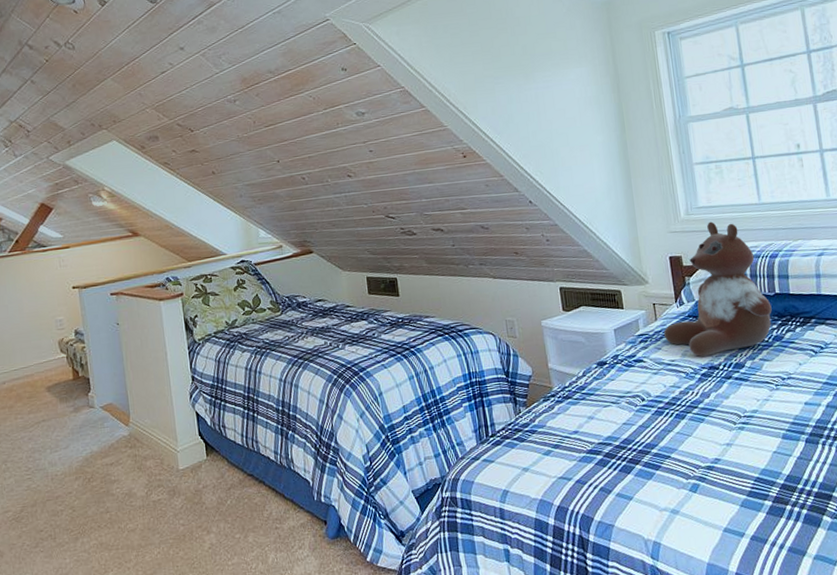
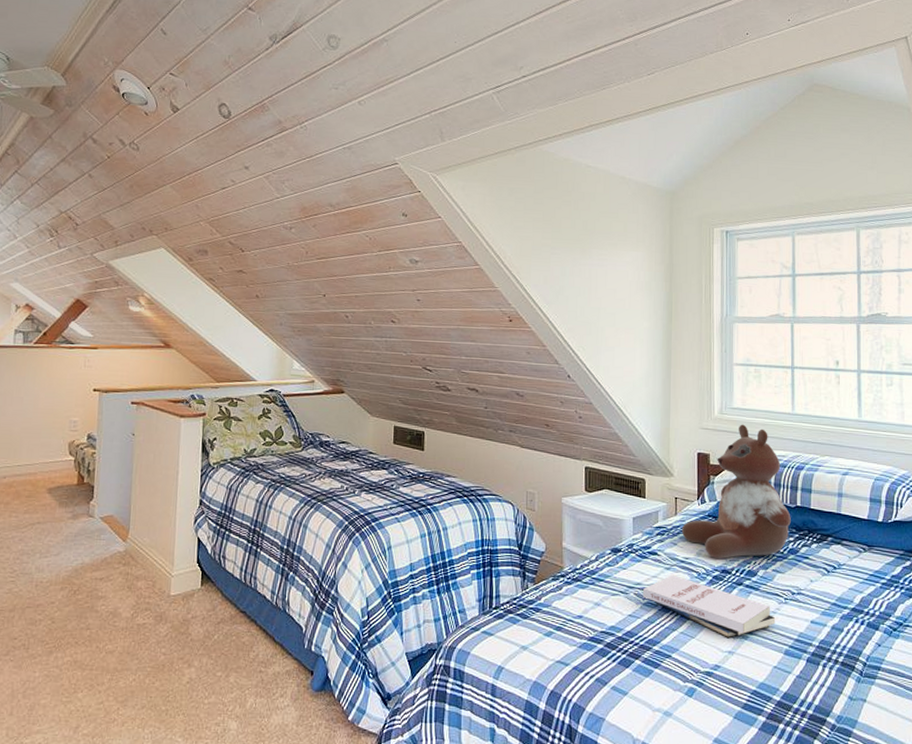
books: none [634,378,770,432] -> present [643,574,776,639]

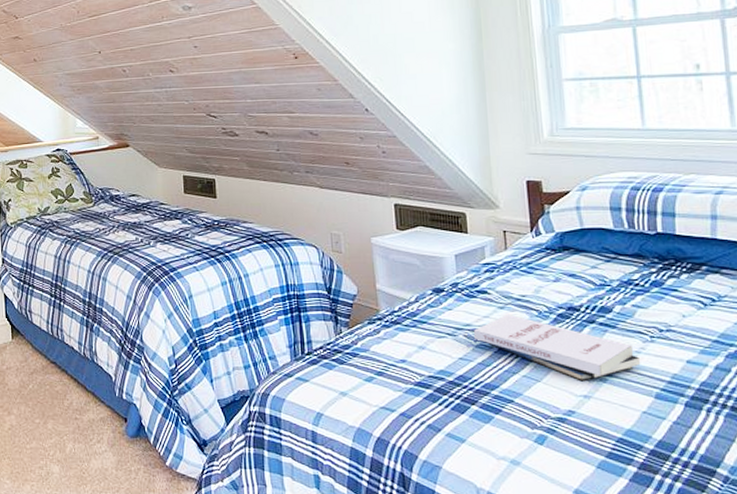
stuffed bear: present [681,424,791,559] -> none [514,145,651,295]

